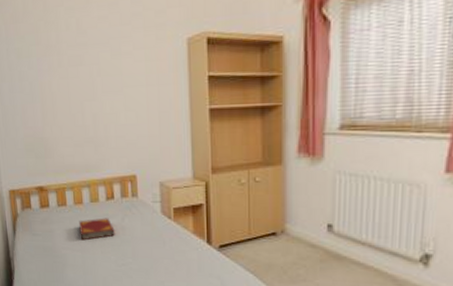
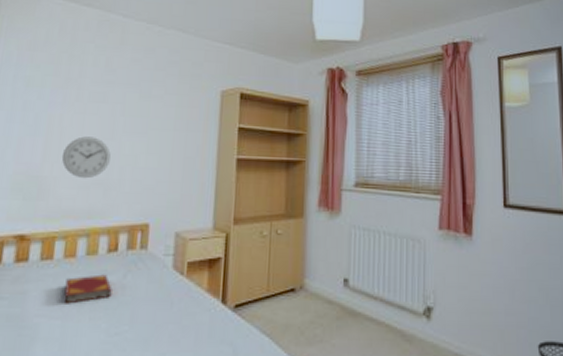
wall clock: none [56,99,95,138] -> present [61,136,111,179]

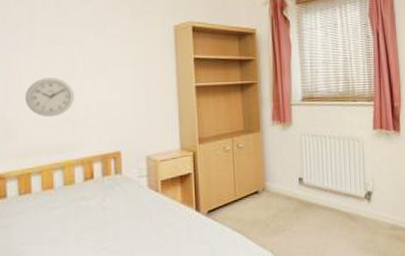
hardback book: present [64,274,112,304] -> none [47,200,94,231]

